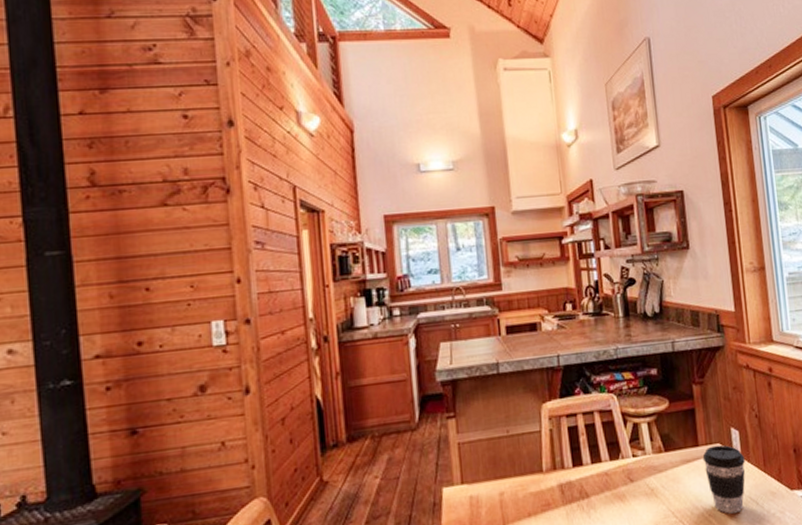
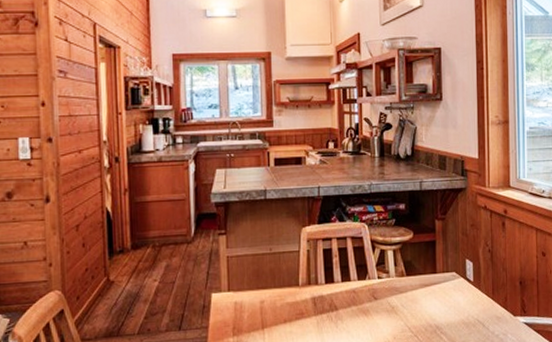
coffee cup: present [702,444,745,514] -> none [439,273,476,333]

